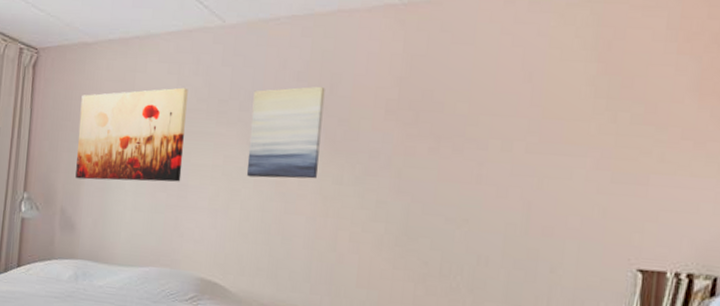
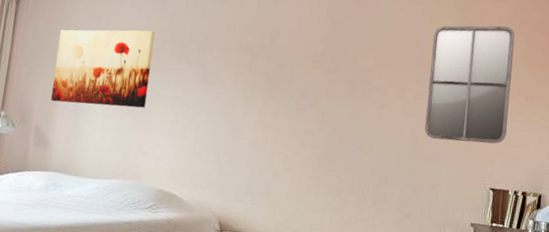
wall art: present [246,86,325,179] -> none [201,37,267,111]
home mirror: none [541,43,678,209] -> present [424,25,515,144]

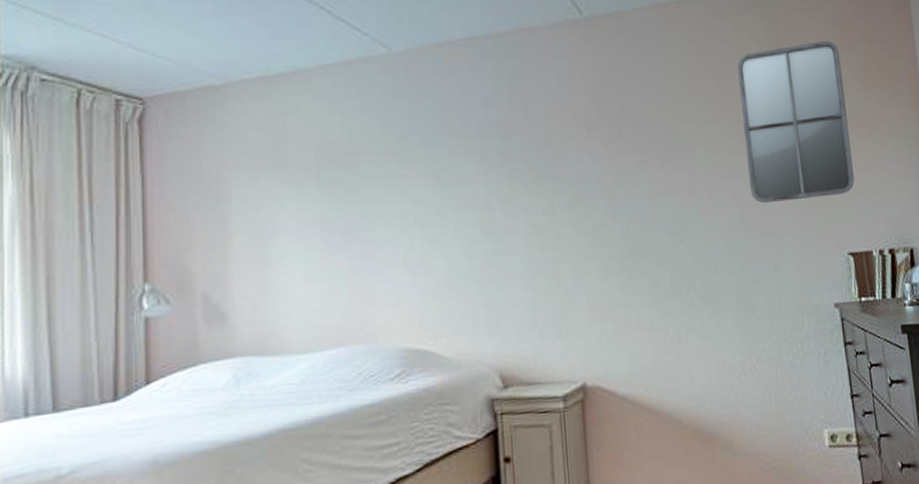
wall art: present [51,29,155,108] -> none [215,127,363,255]

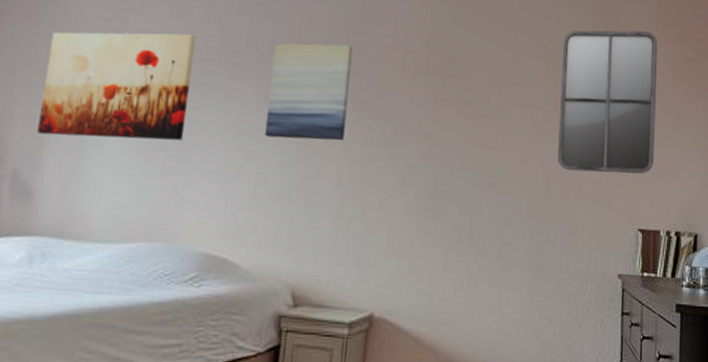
wall art: none [215,127,363,255] -> present [37,32,196,141]
wall art: none [438,110,525,220] -> present [264,43,353,141]

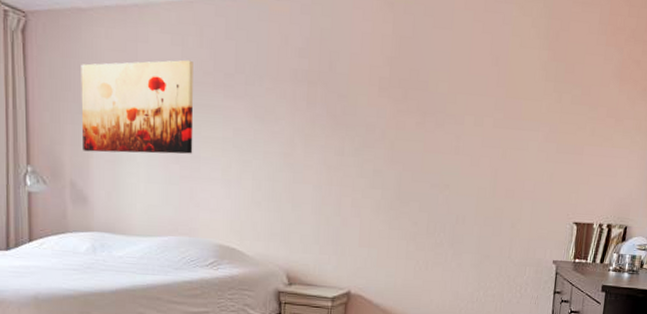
wall art: present [264,43,353,141] -> none [256,63,325,151]
home mirror: present [557,30,658,174] -> none [505,35,607,174]

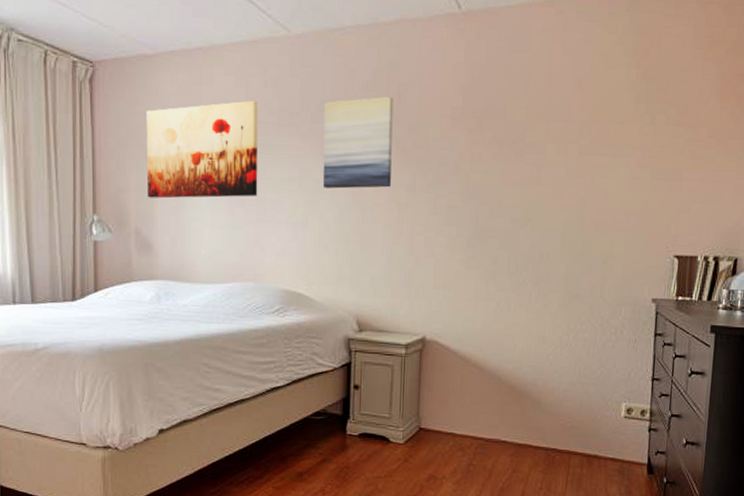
wall art: none [256,63,325,151] -> present [322,96,394,189]

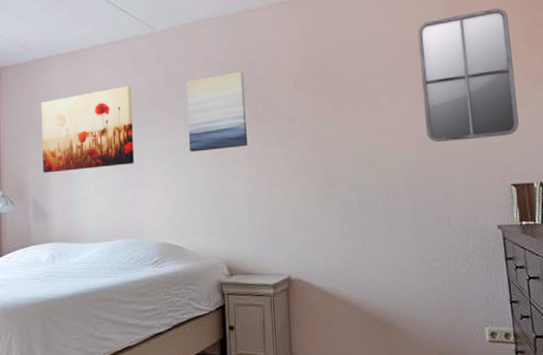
home mirror: none [592,50,704,202] -> present [417,8,519,142]

